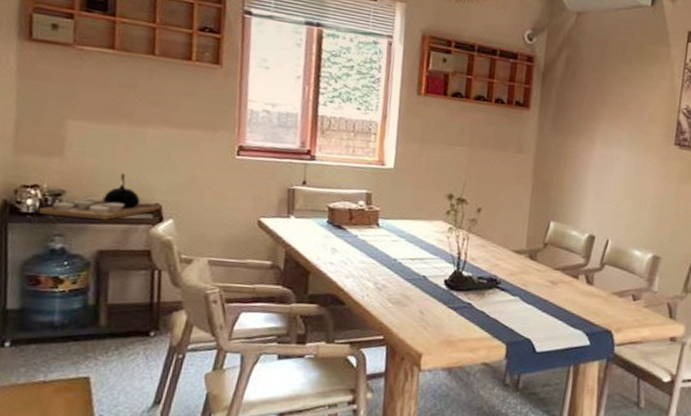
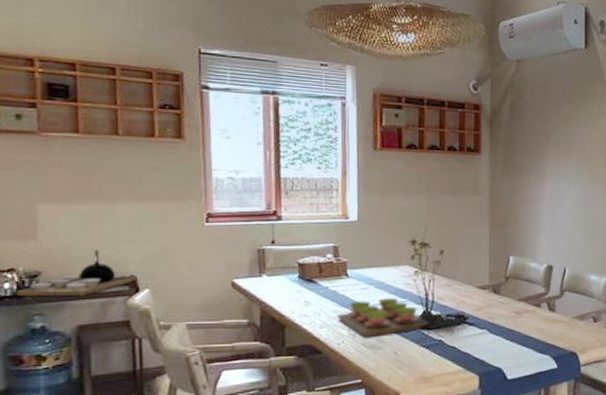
tea set: none [363,253,460,293] -> present [336,298,430,338]

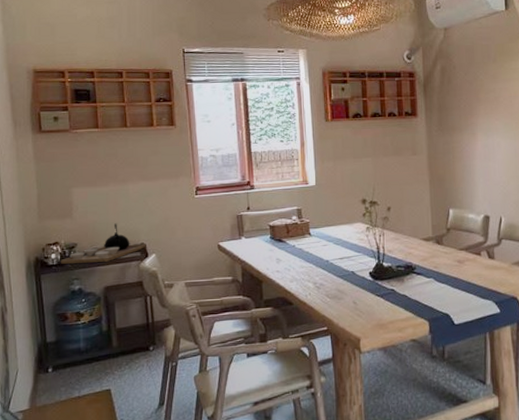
tea set: present [336,298,430,338] -> none [303,253,383,290]

